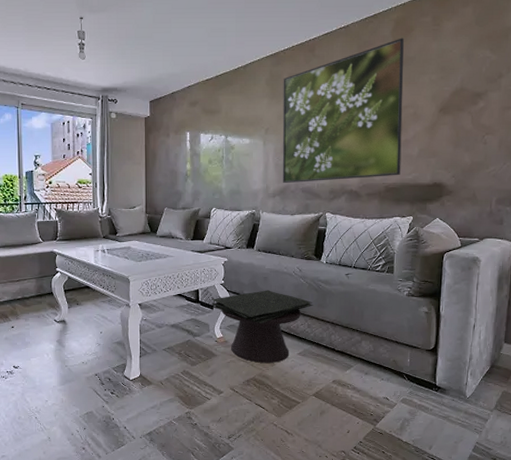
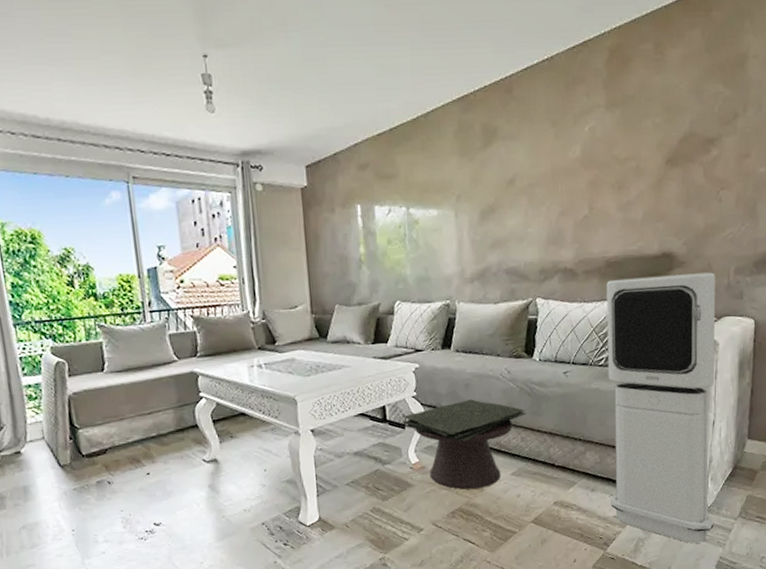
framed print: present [282,38,404,184] -> none [475,71,623,265]
air purifier: none [381,201,479,428] -> present [607,272,715,544]

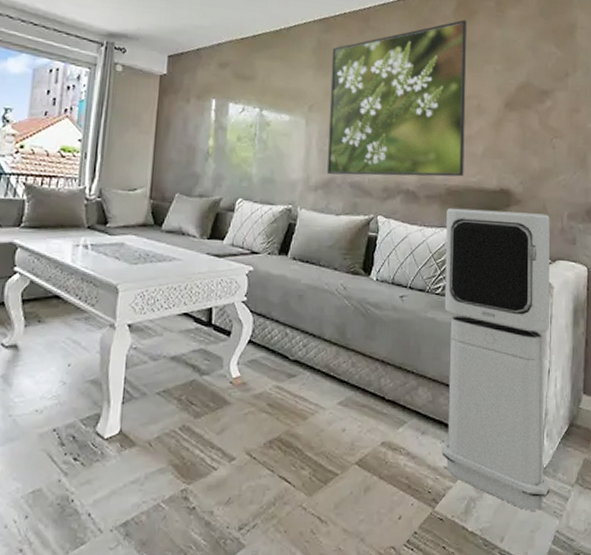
side table: present [402,399,527,490] -> none [228,312,359,415]
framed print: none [475,71,623,265] -> present [327,19,467,177]

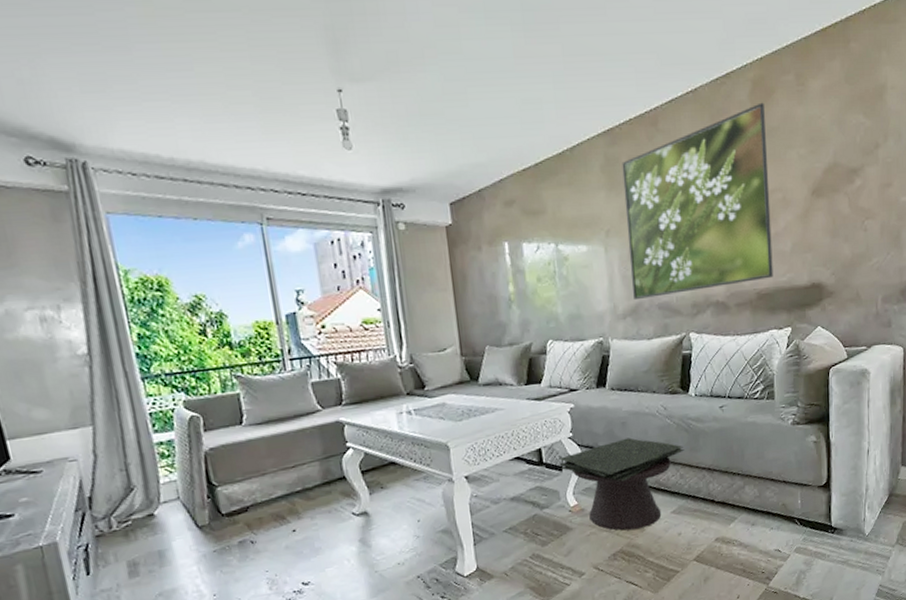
side table: none [228,312,359,415] -> present [559,437,685,531]
air purifier: present [441,208,550,511] -> none [759,301,873,573]

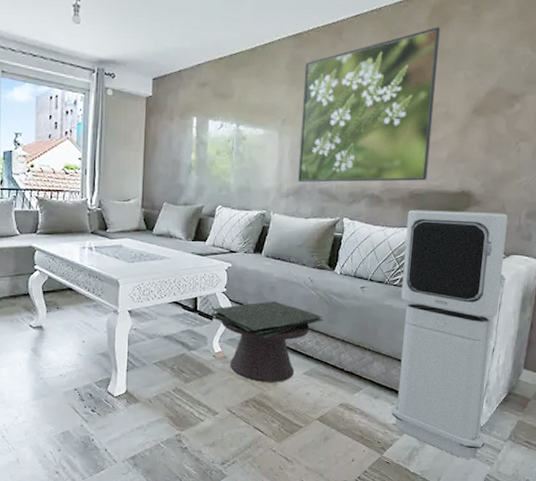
air purifier: none [759,301,873,573] -> present [391,209,508,459]

